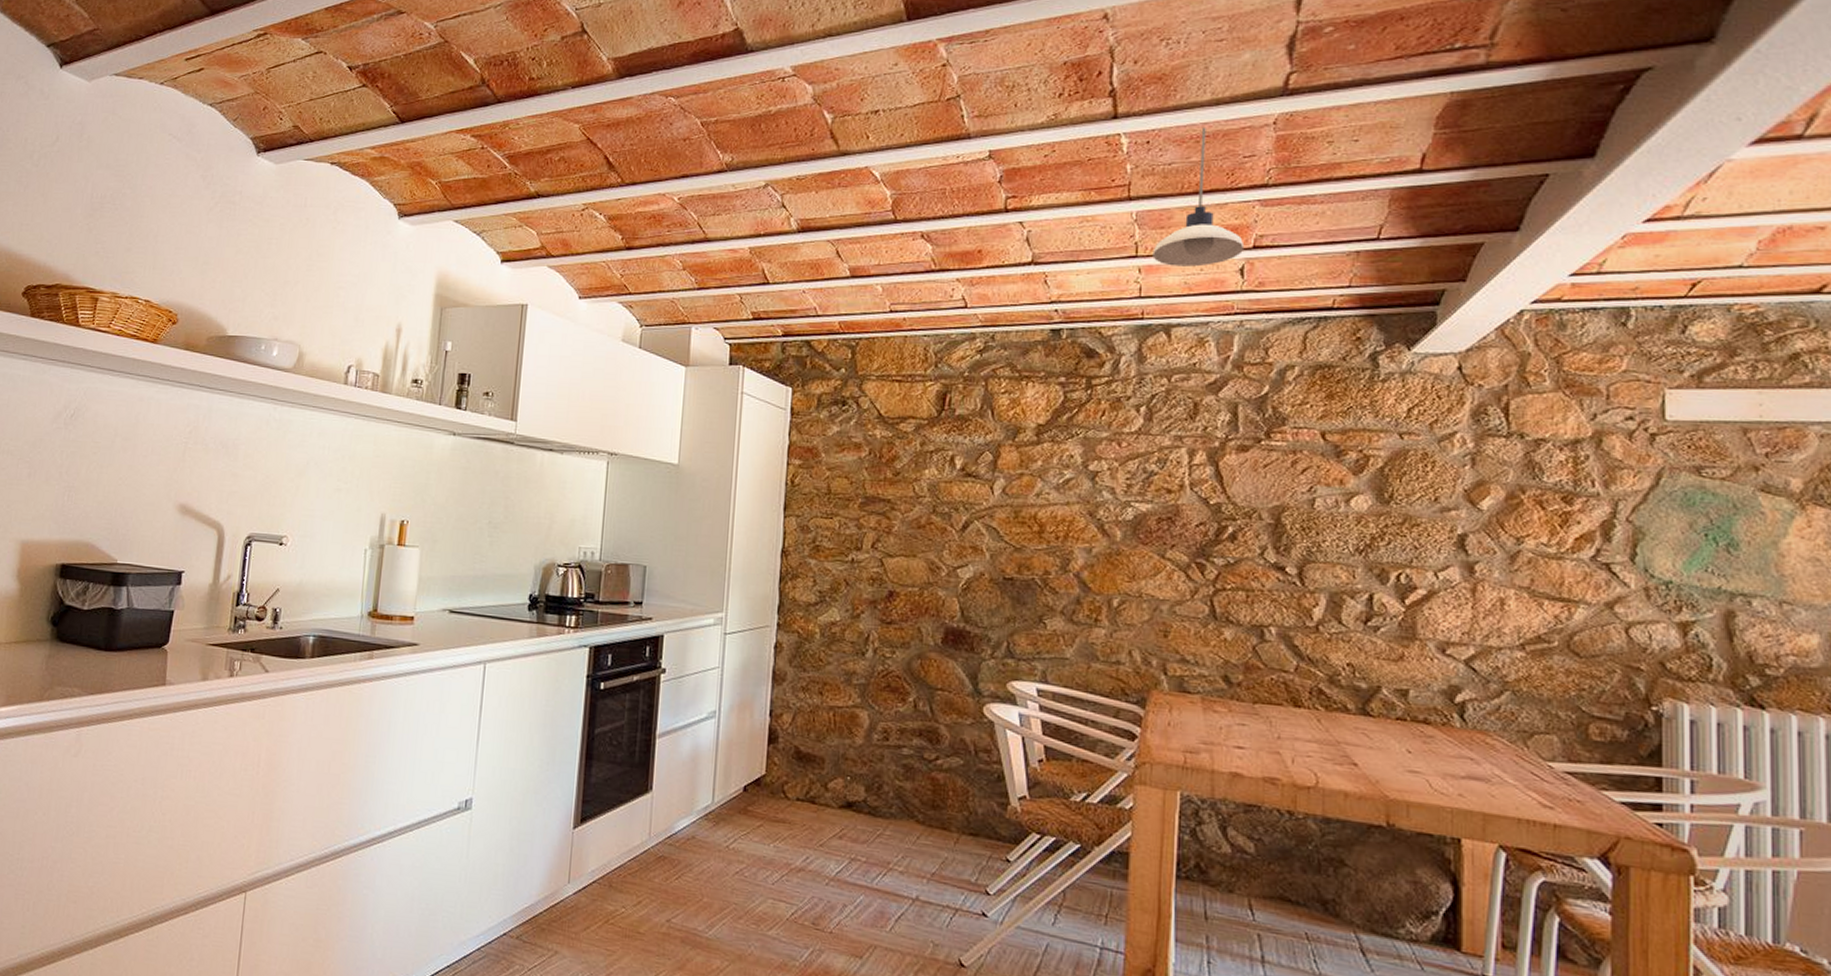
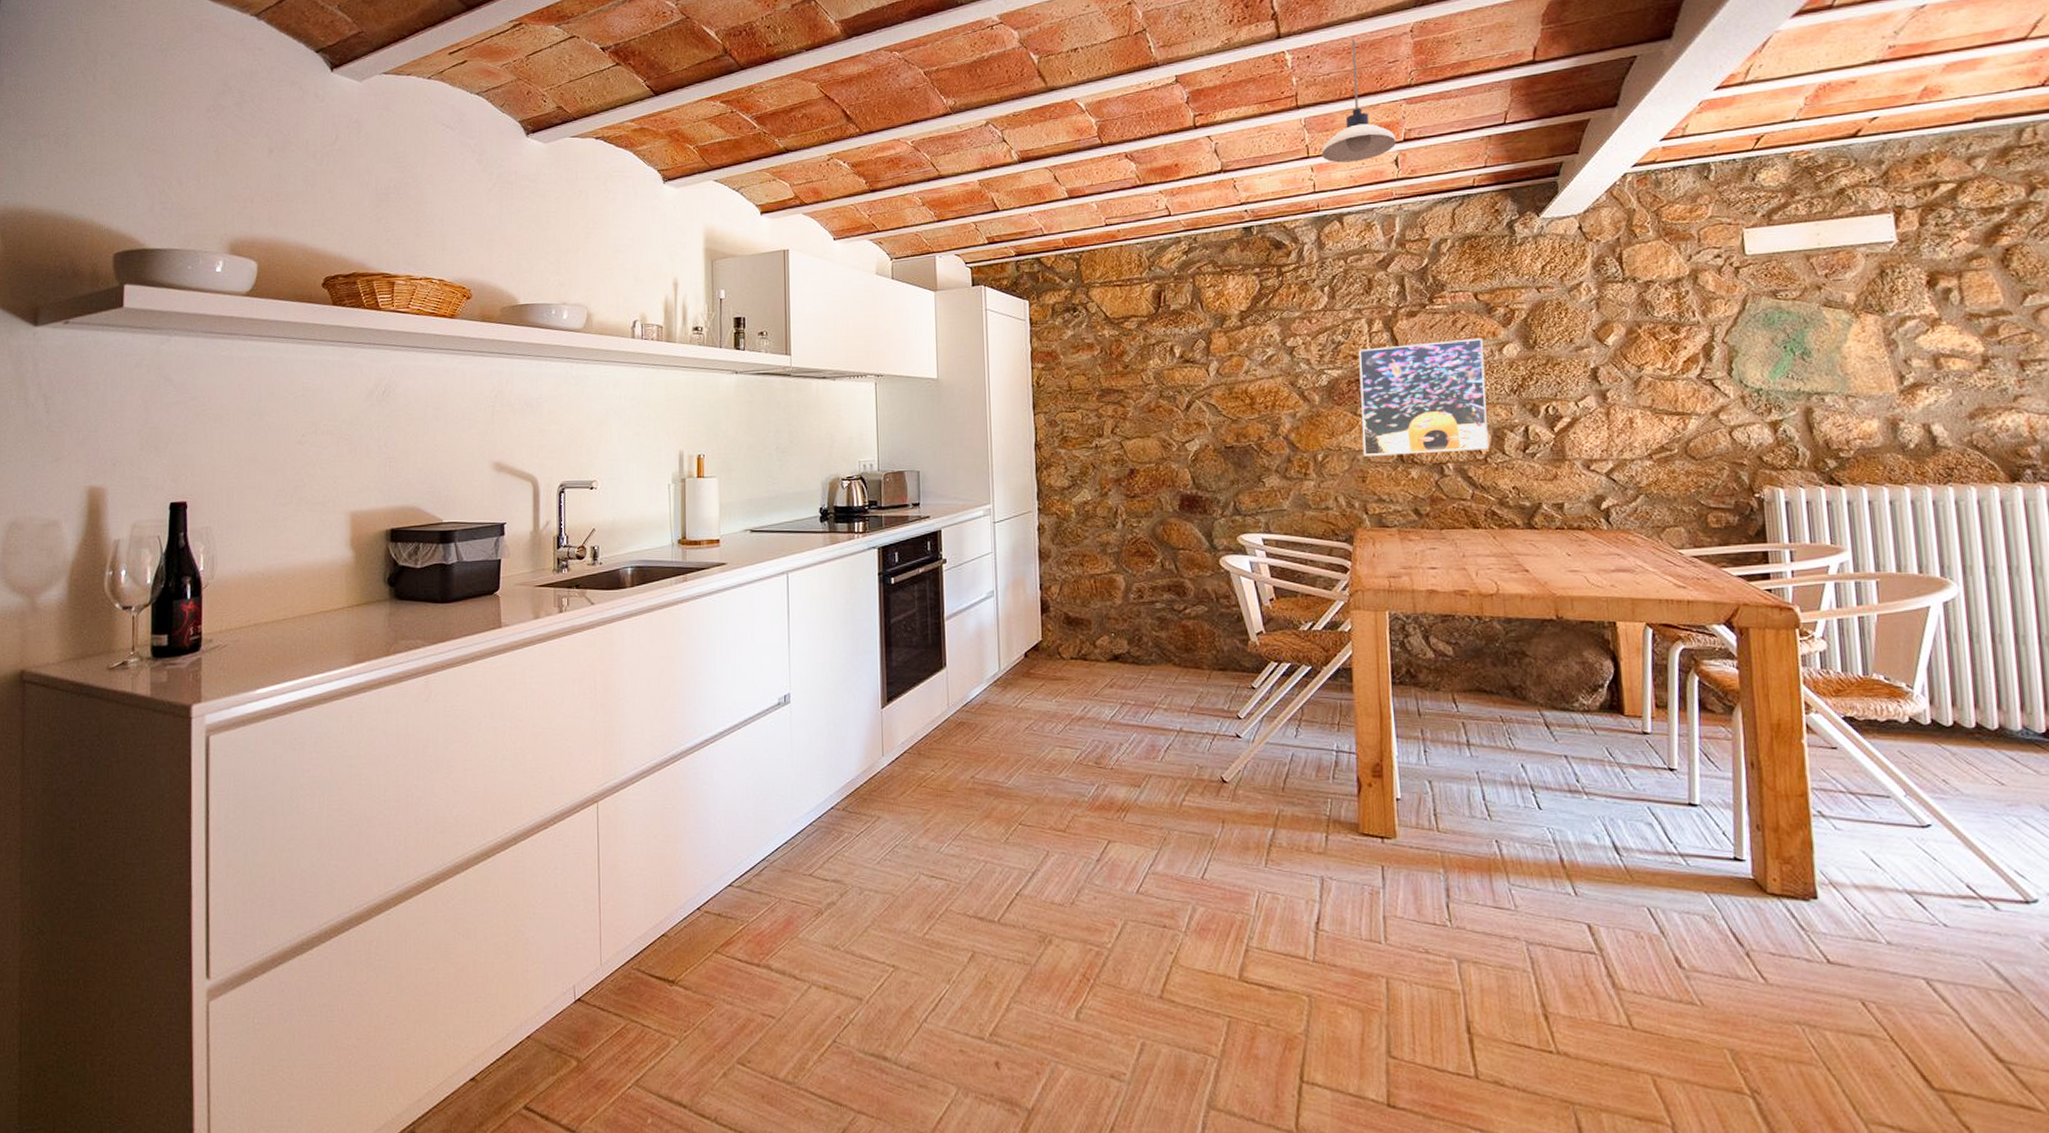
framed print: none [1168,482,1326,617] -> present [1358,338,1489,457]

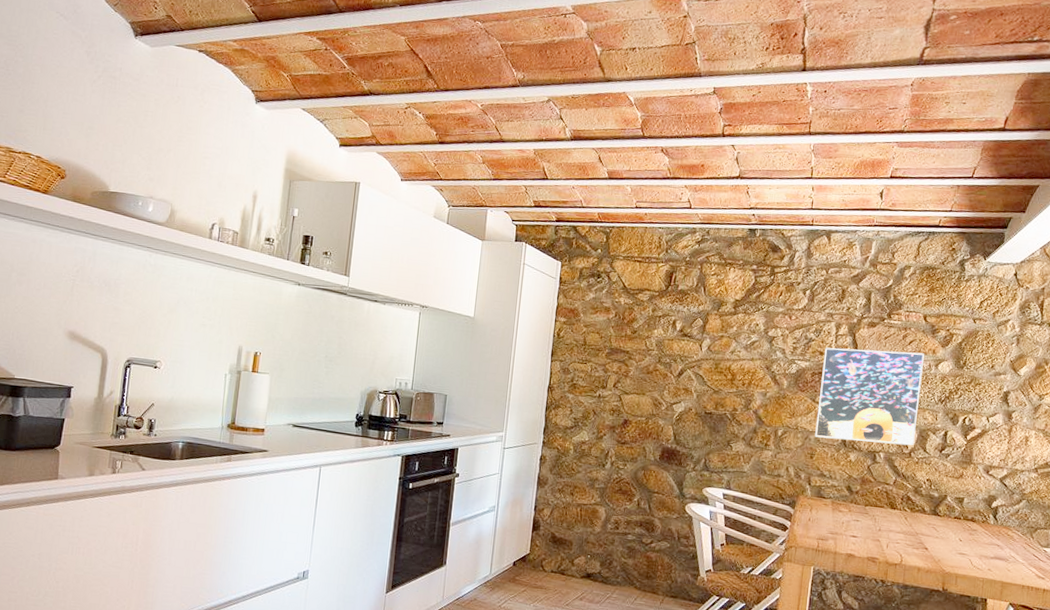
pendant light: present [1321,39,1397,163] -> none [822,83,885,189]

